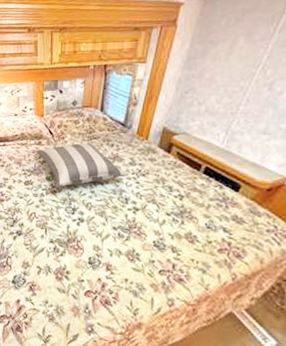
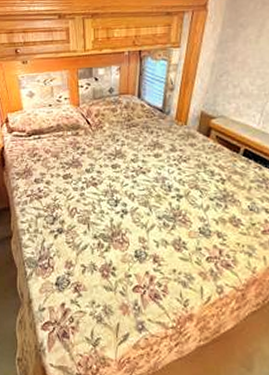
pillow: present [36,143,128,187] -> none [74,131,169,179]

